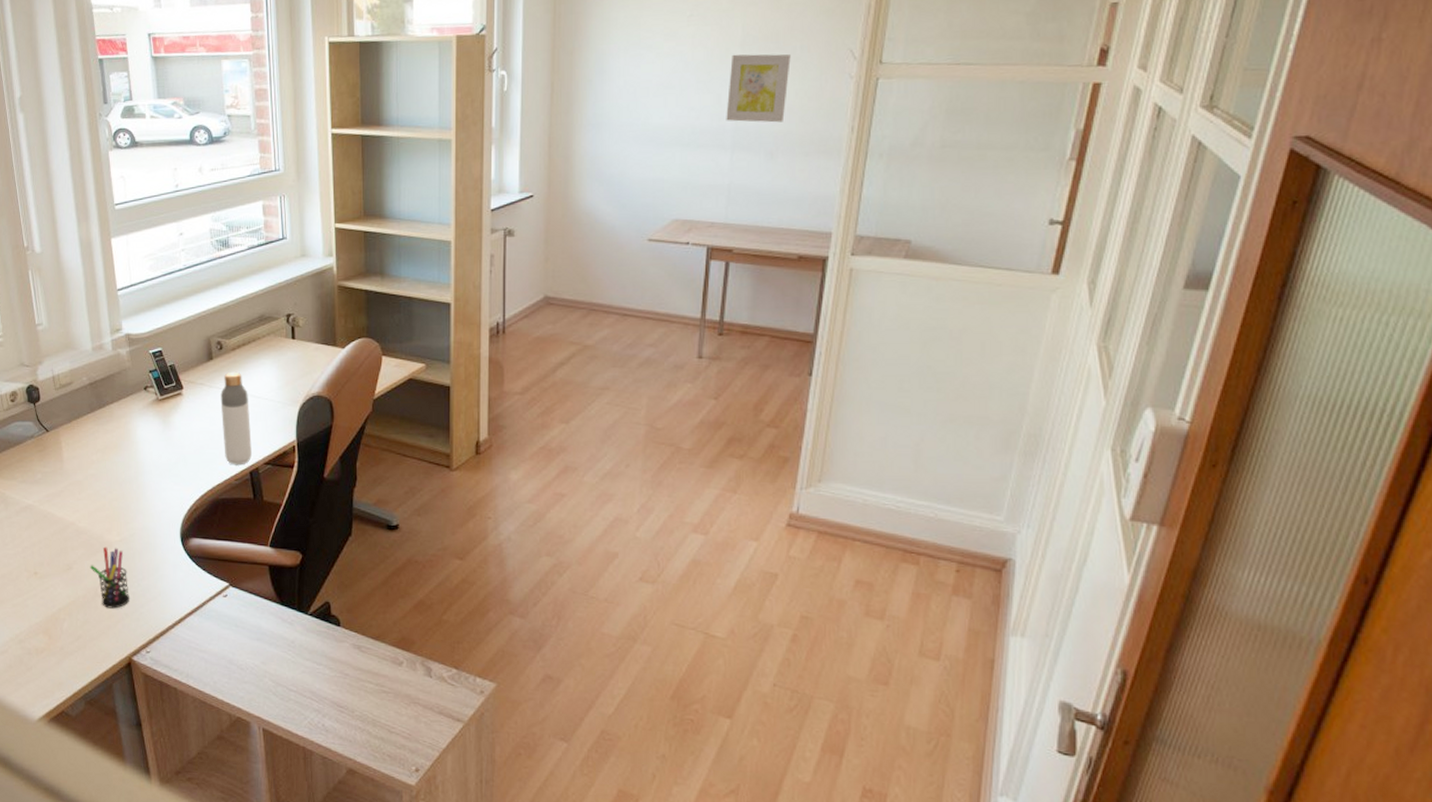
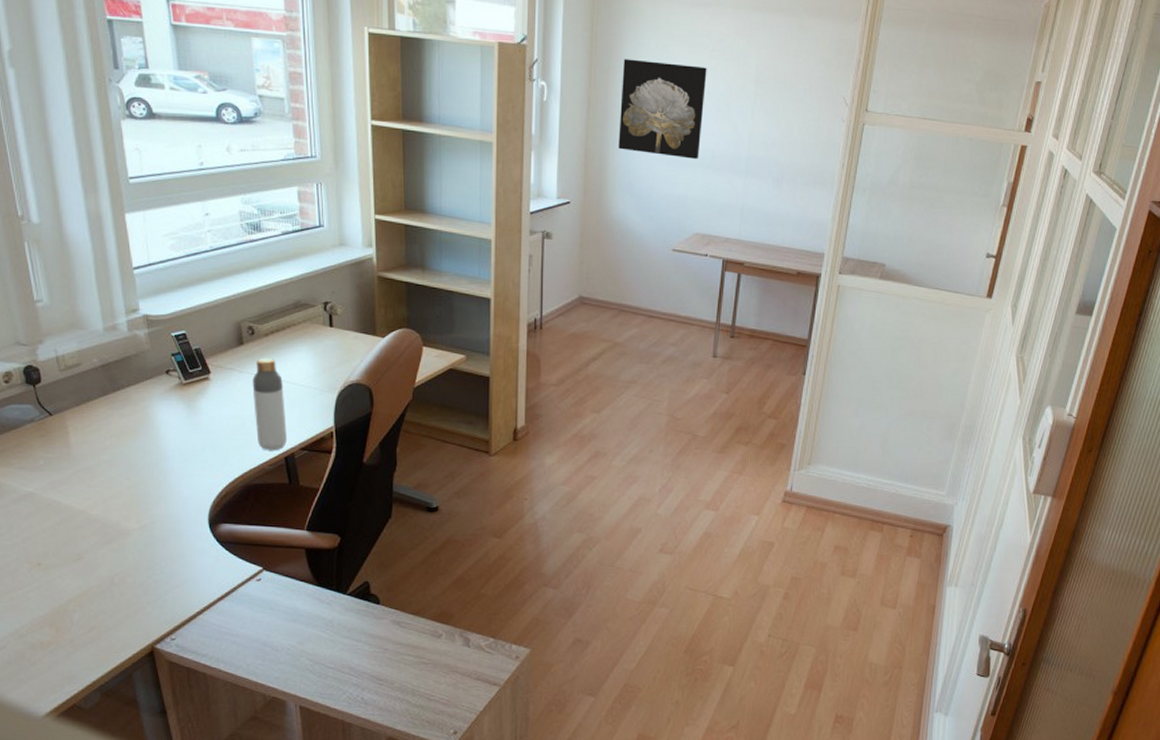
pen holder: present [89,546,130,609] -> none [104,534,152,597]
wall art: none [585,35,684,138] -> present [618,59,707,159]
wall art: present [726,54,791,123] -> none [741,89,795,155]

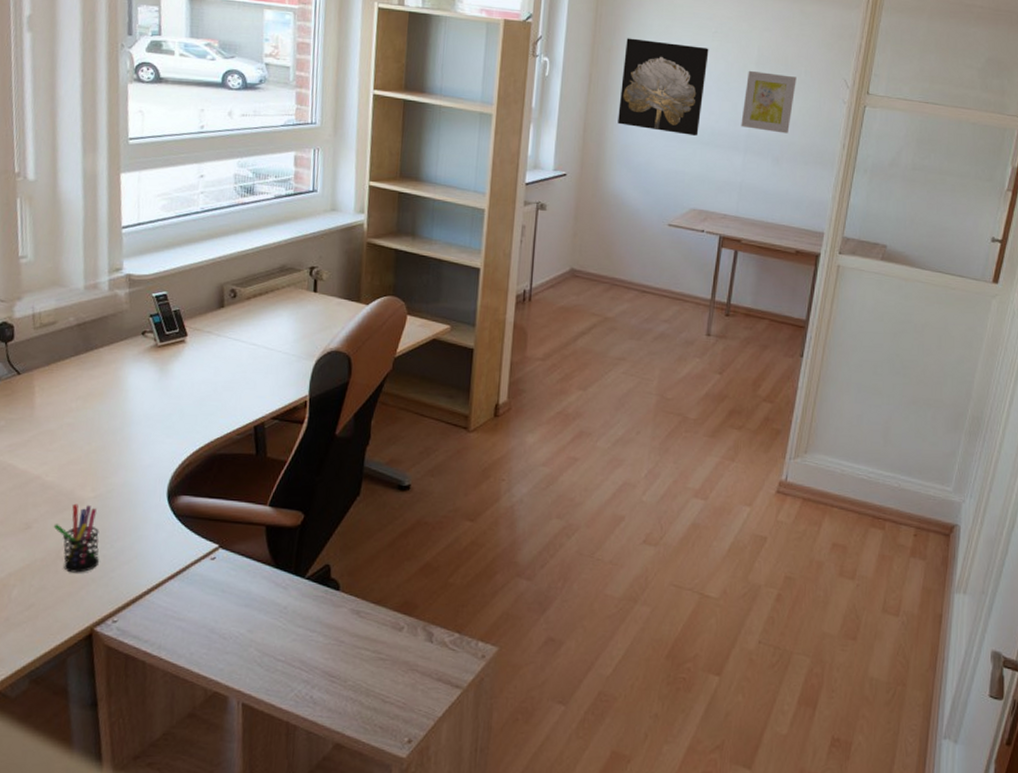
pen holder: none [104,534,152,597] -> present [53,503,100,573]
bottle: present [252,357,287,451] -> none [227,321,261,420]
wall art: none [741,89,795,155] -> present [741,70,797,134]

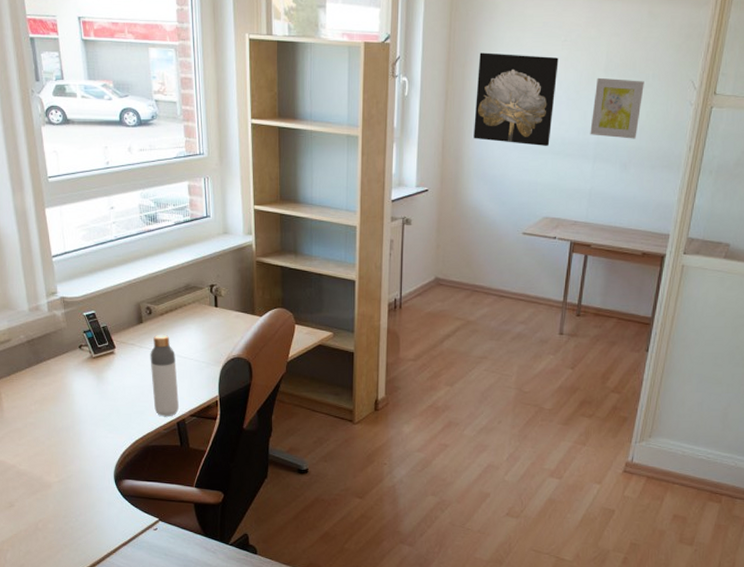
pen holder: present [53,503,100,573] -> none [30,487,69,541]
bottle: none [227,321,261,420] -> present [150,334,179,417]

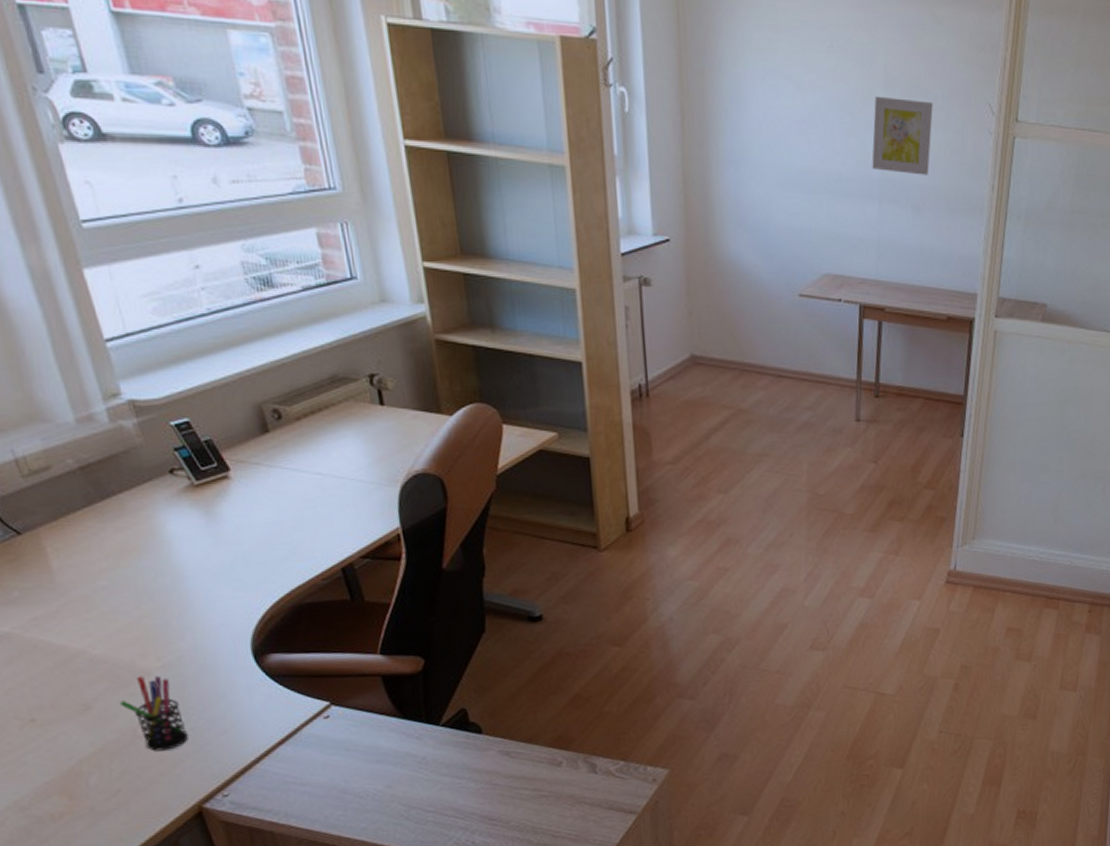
pen holder: none [30,487,69,541] -> present [119,676,189,751]
bottle: present [150,334,179,417] -> none [286,446,342,562]
wall art: present [474,52,559,146] -> none [721,57,825,183]

